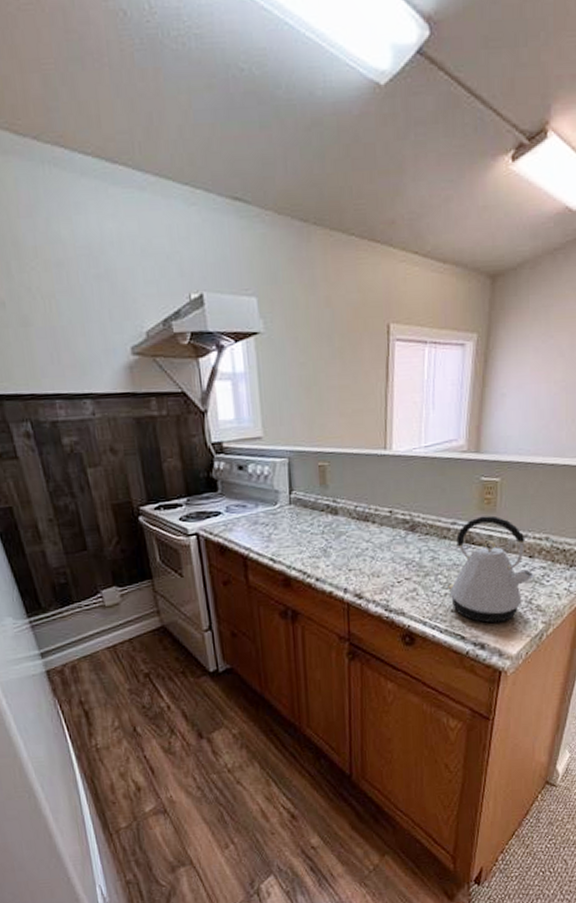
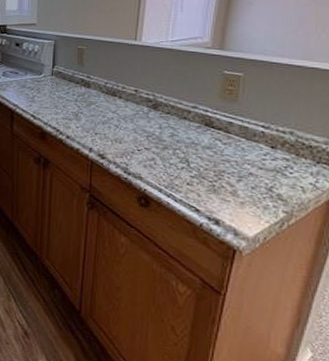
kettle: present [448,515,536,624] -> none [185,104,277,204]

